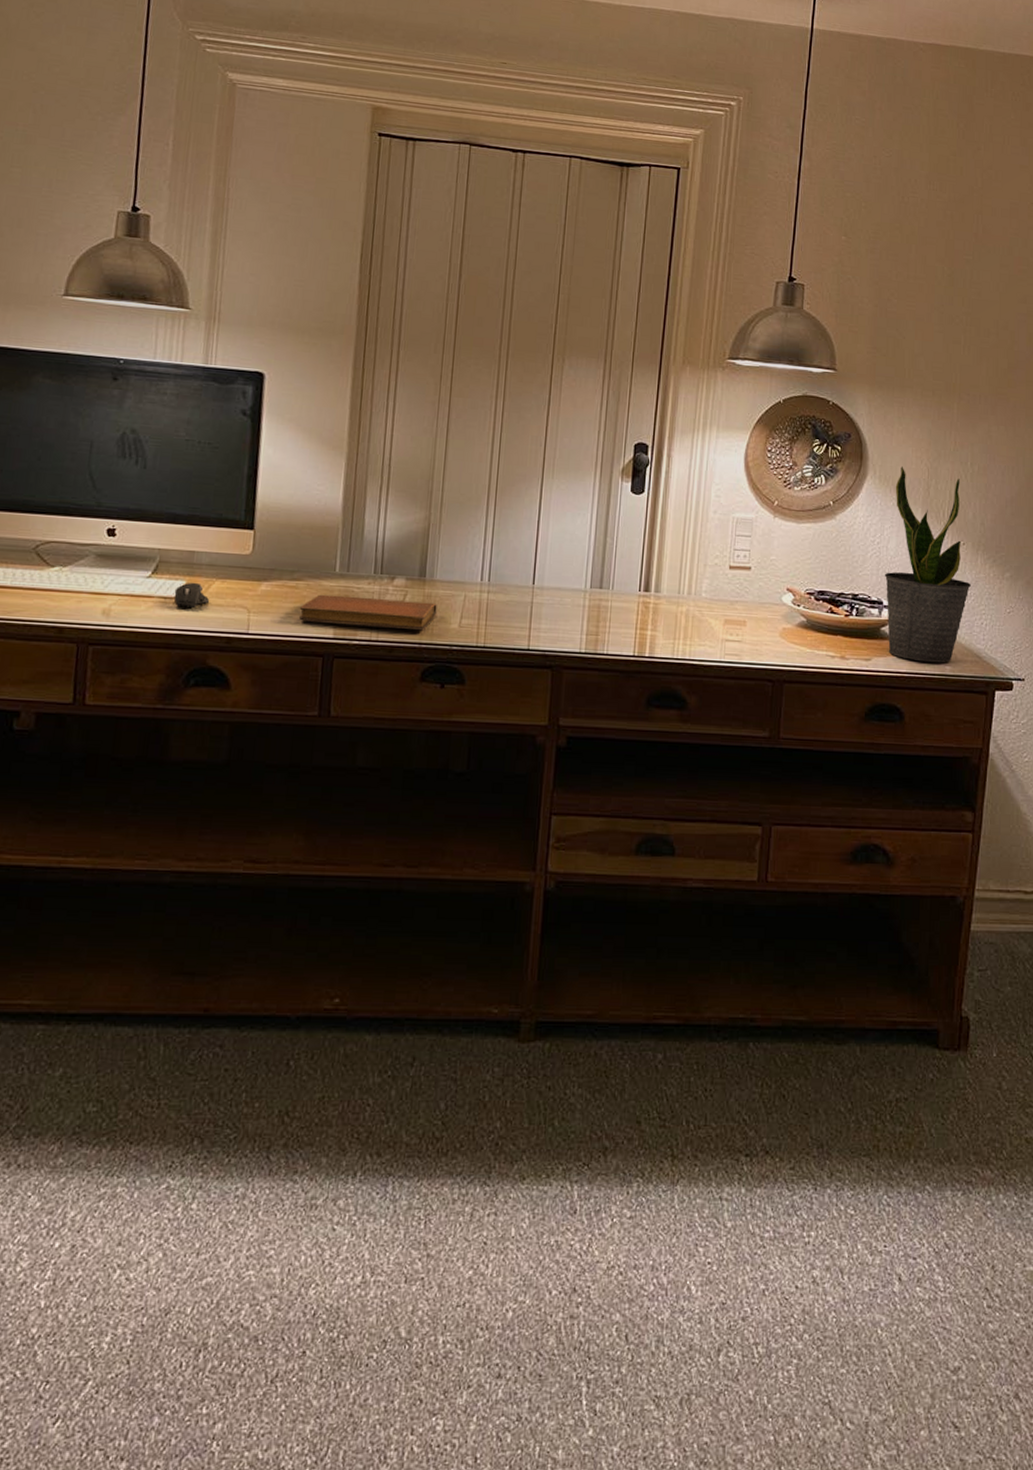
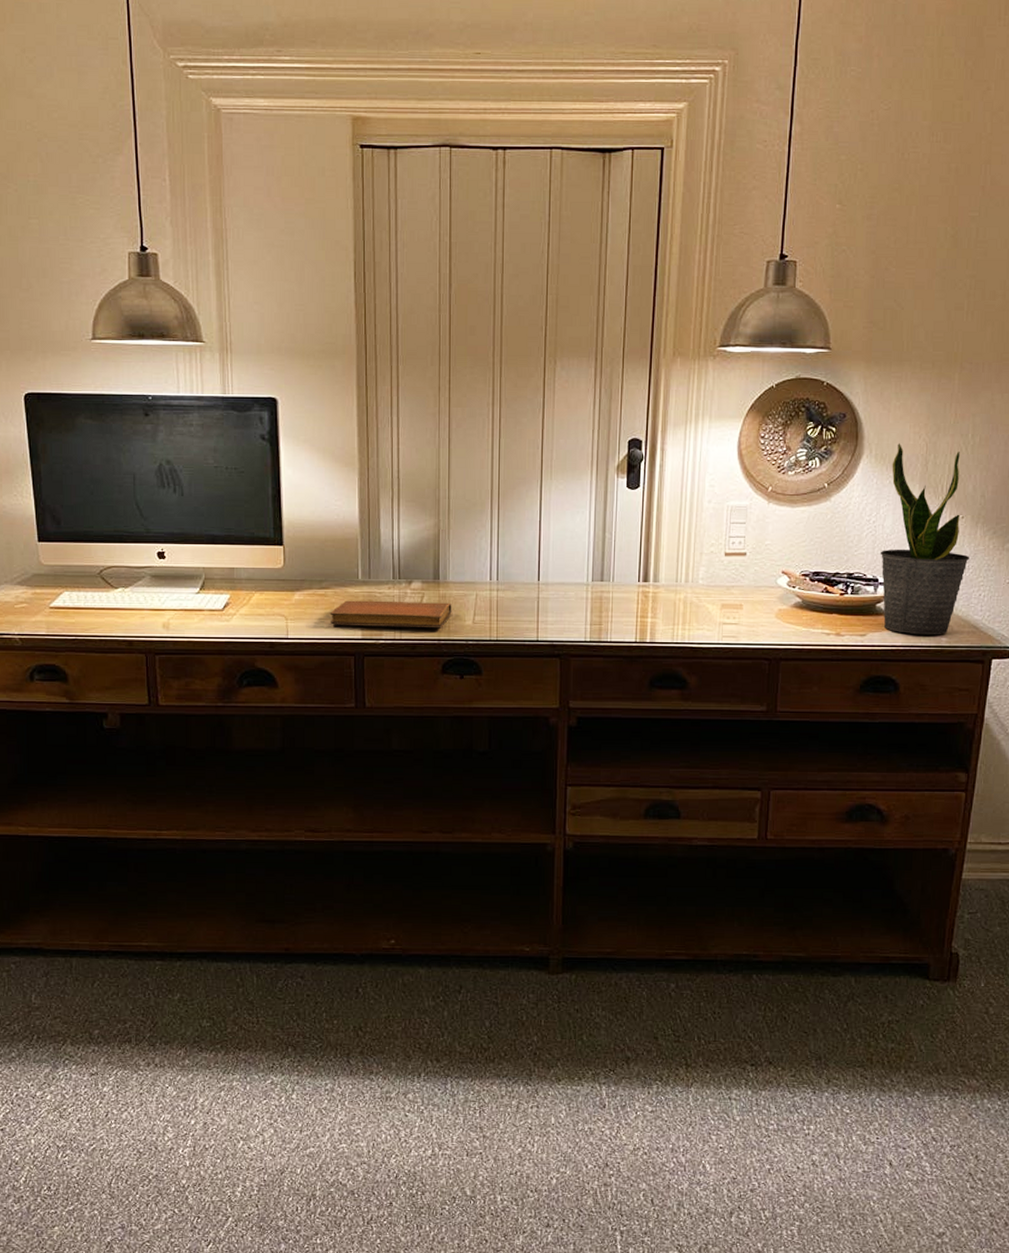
computer mouse: present [173,582,210,609] -> none [221,595,252,619]

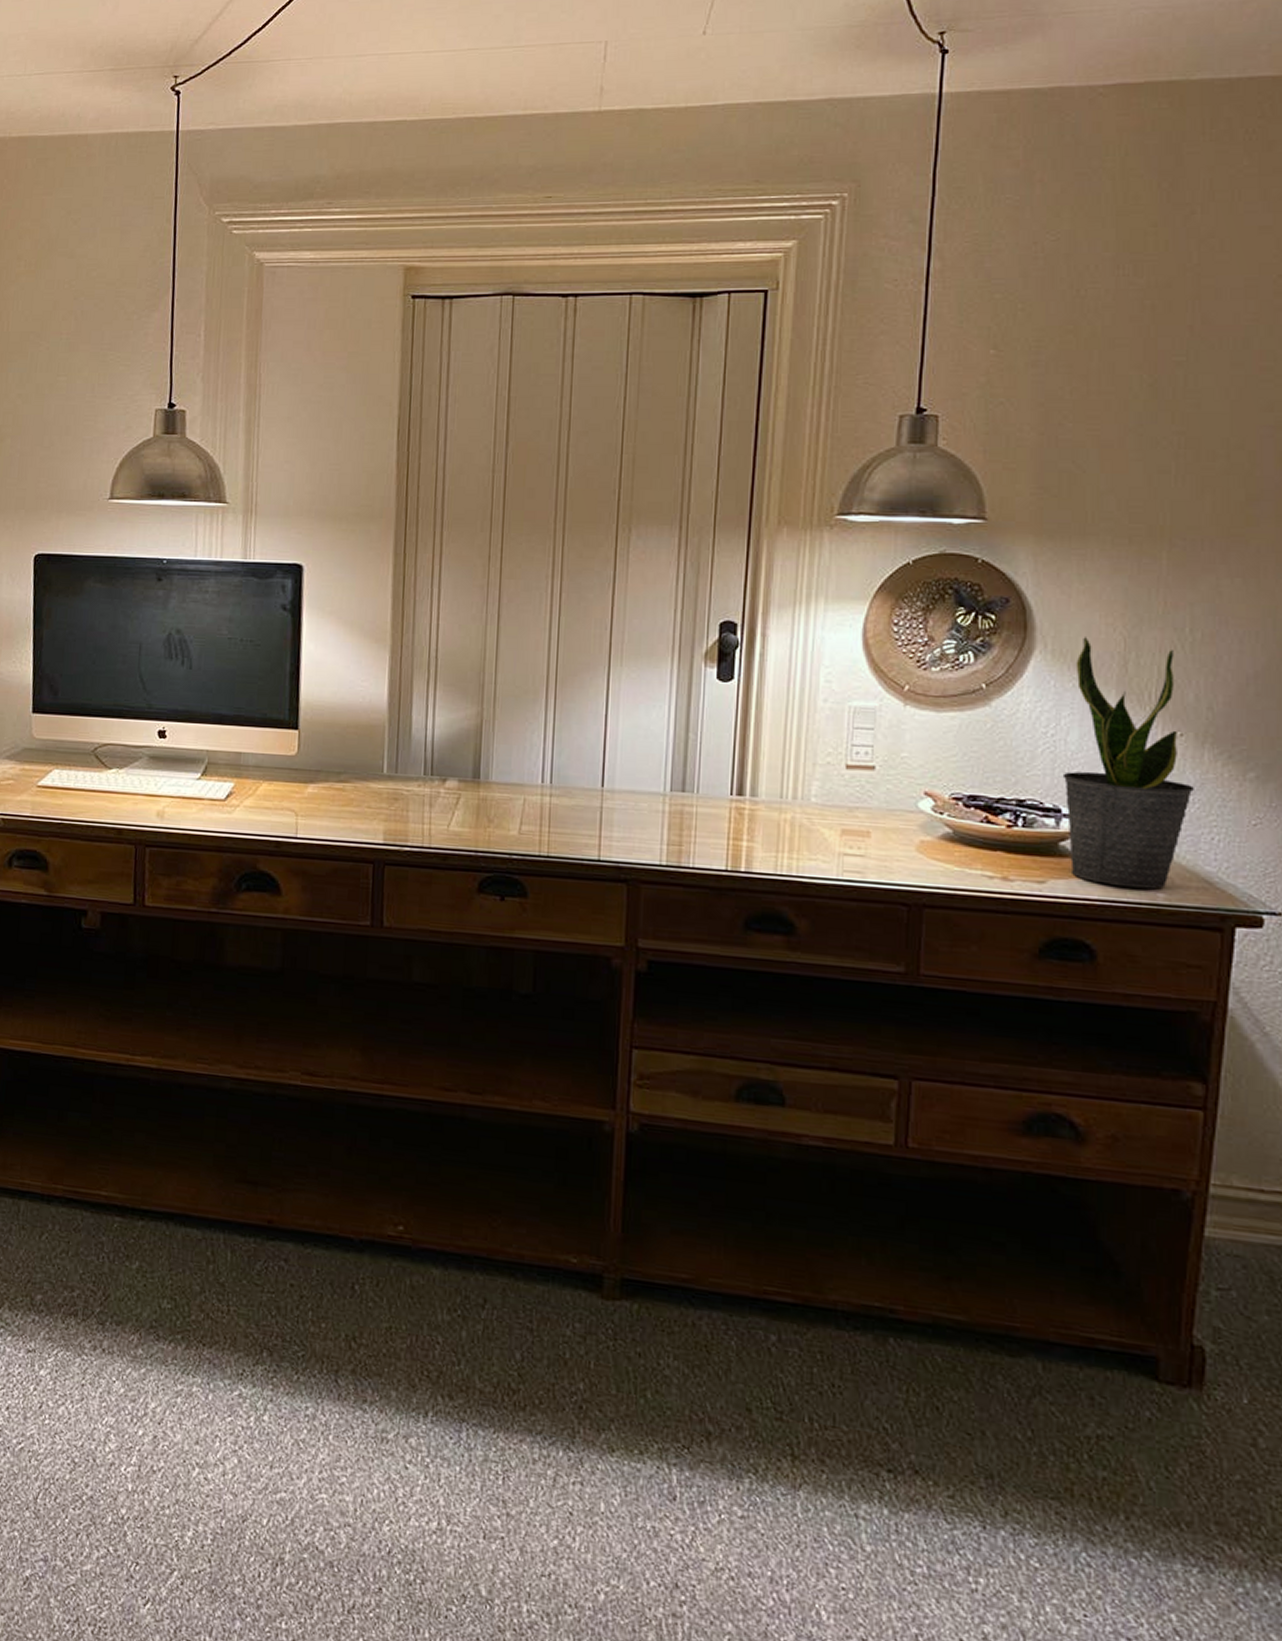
notebook: present [331,600,452,629] -> none [348,797,494,838]

